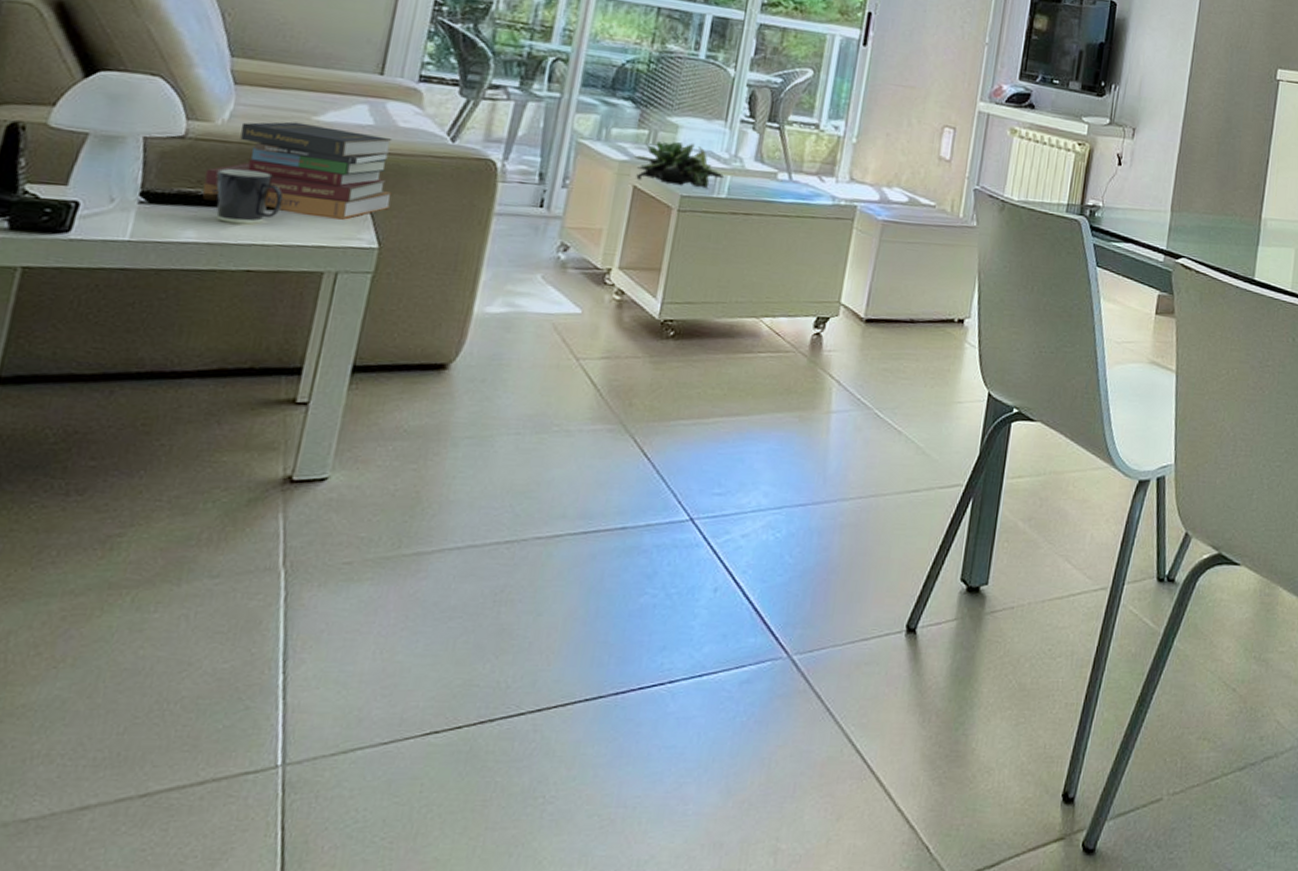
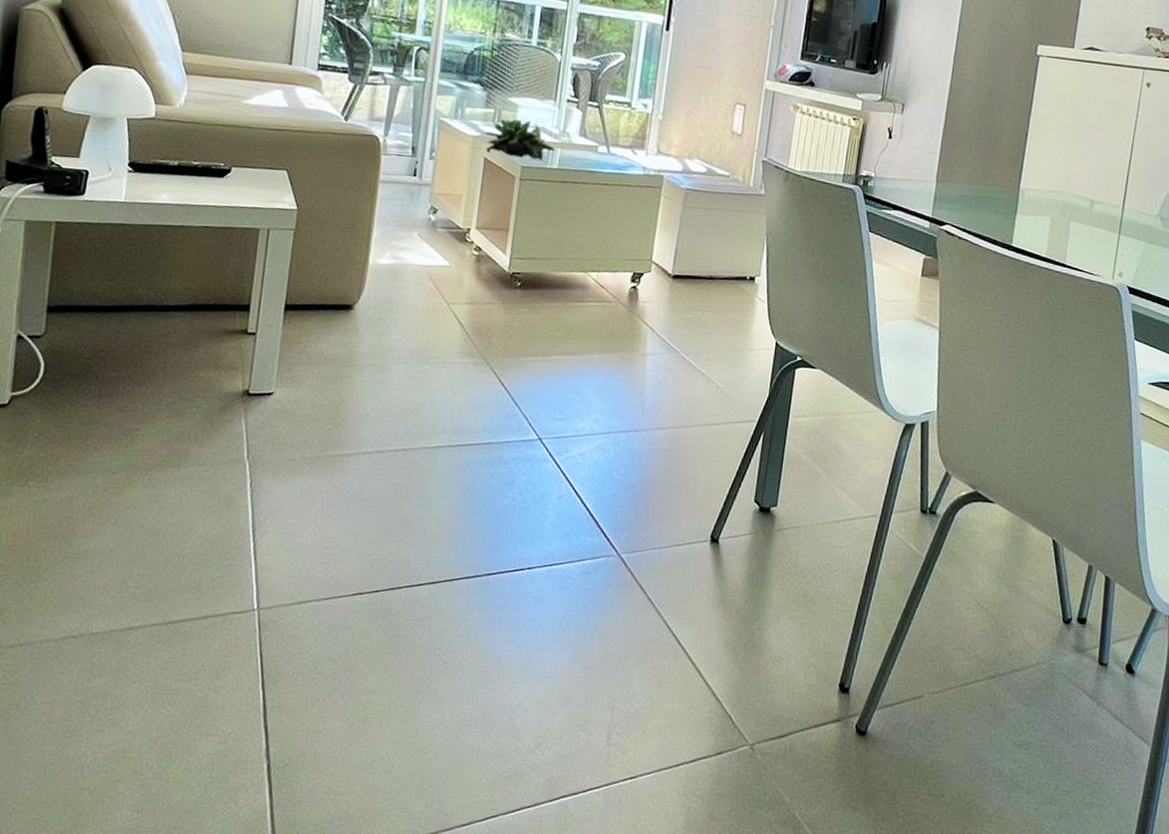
books: present [202,121,393,220] -> none [170,105,304,186]
mug: present [216,168,284,225] -> none [179,143,227,189]

